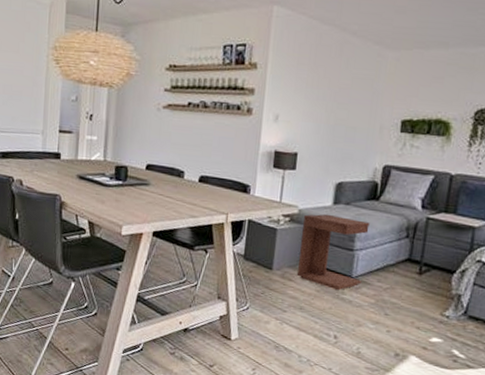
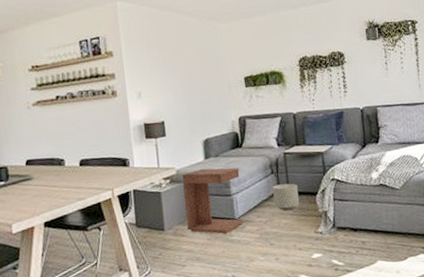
planter: none [401,251,434,284] -> present [273,183,300,211]

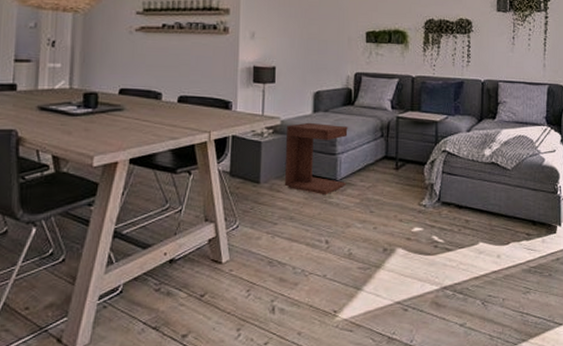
planter: present [273,183,300,211] -> none [380,149,407,178]

